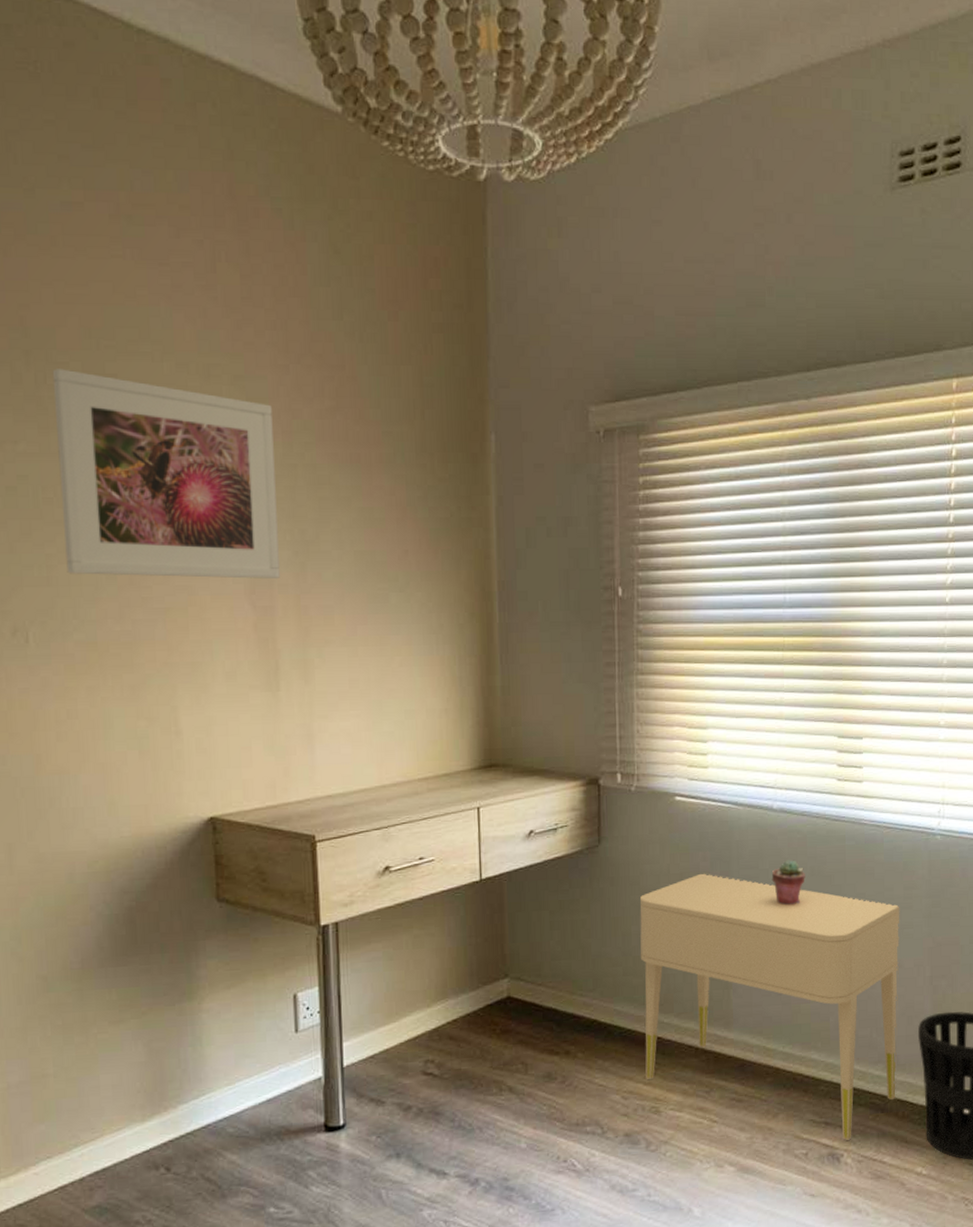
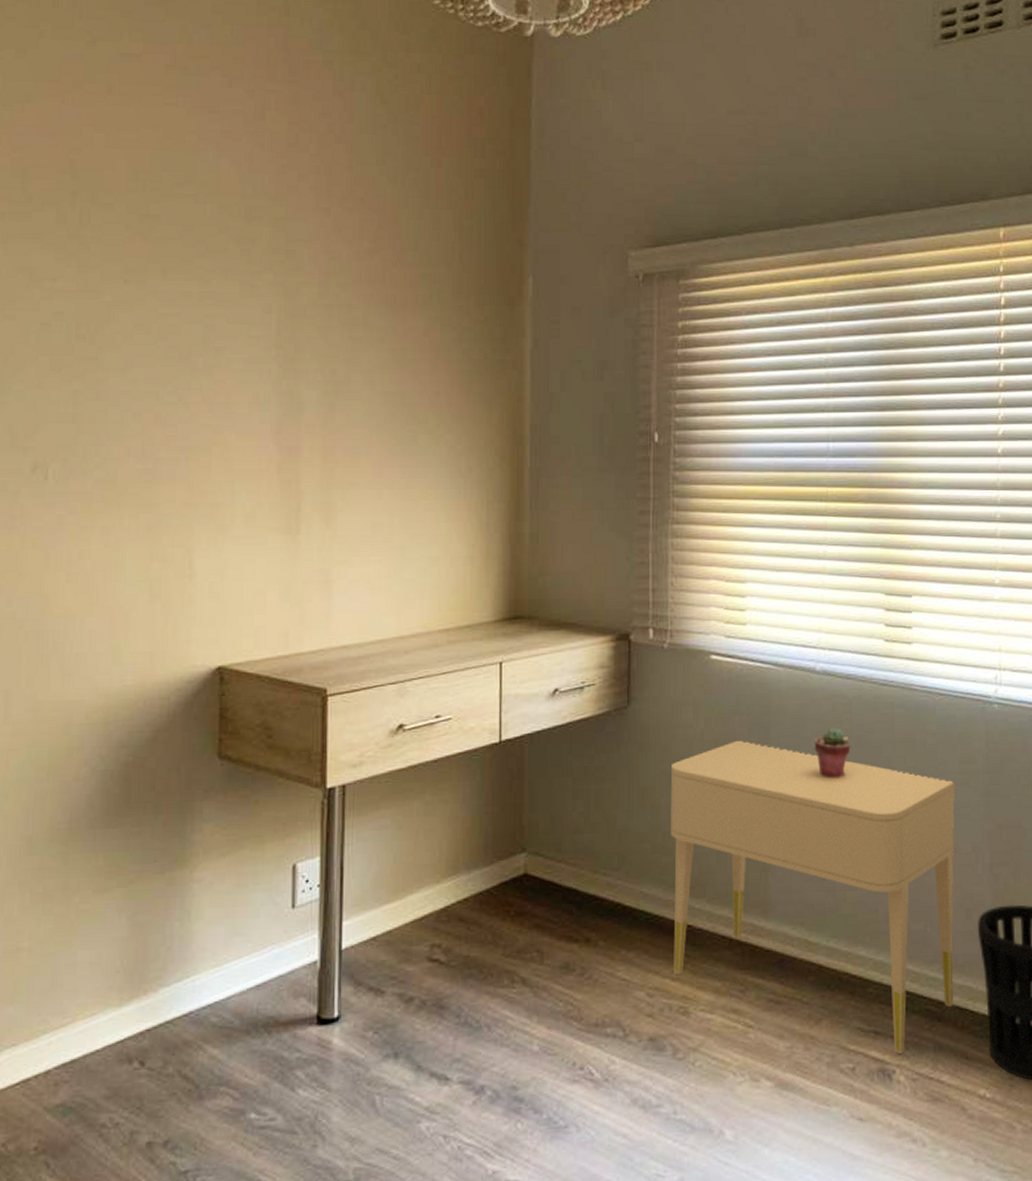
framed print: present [52,369,280,579] -> none [93,209,311,418]

